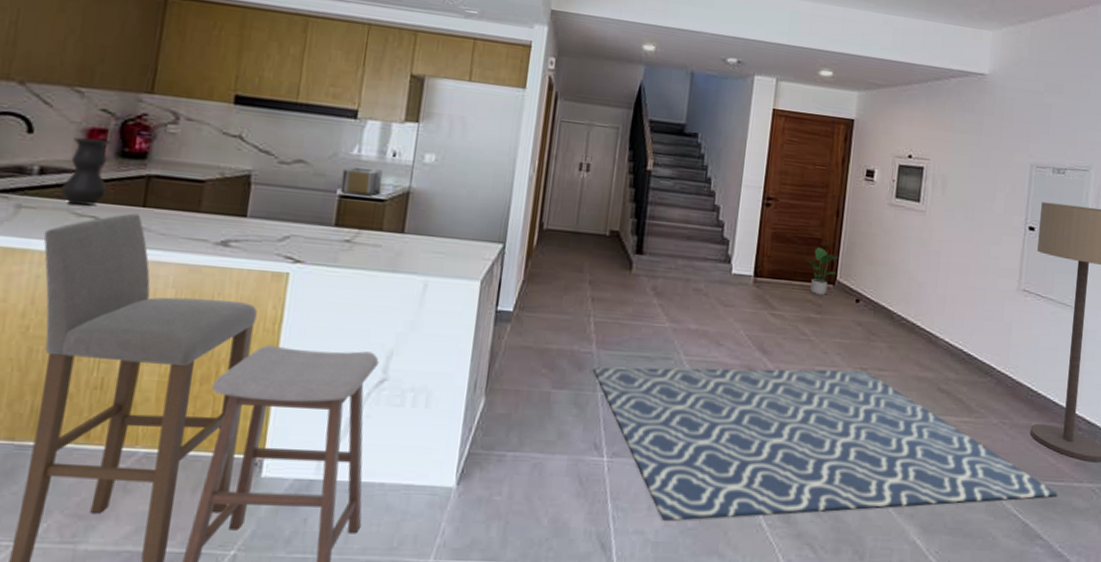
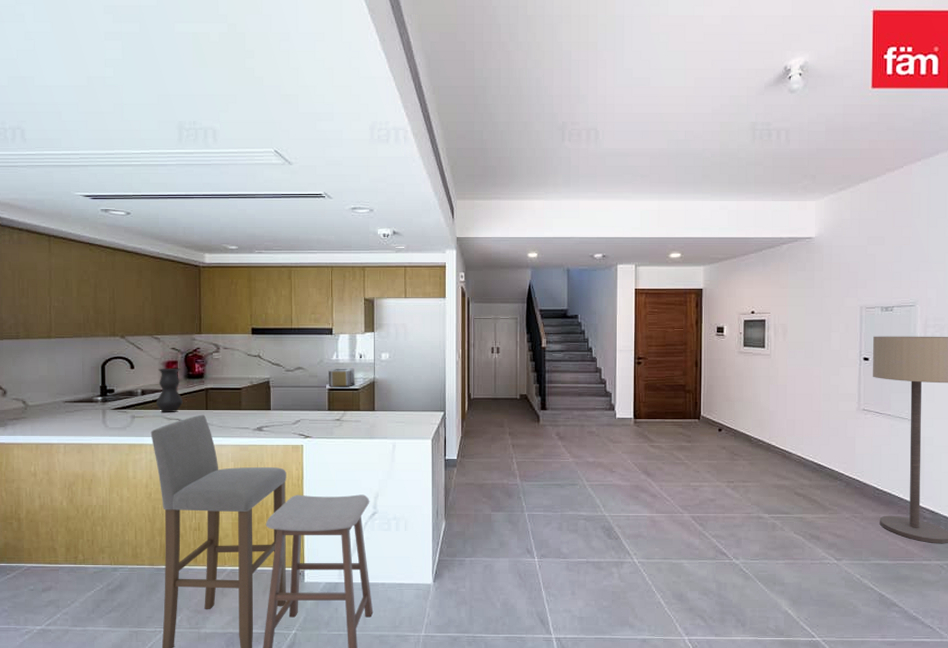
rug: present [593,366,1057,521] -> none [519,483,909,602]
potted plant: present [805,246,839,296] -> none [674,391,701,429]

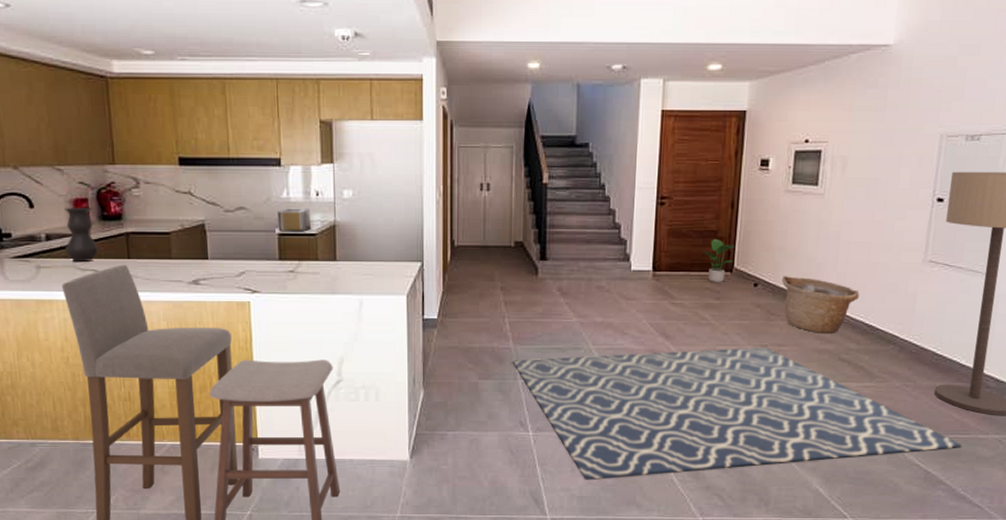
rug: none [519,483,909,602] -> present [512,347,962,480]
potted plant: none [674,391,701,429] -> present [702,238,735,283]
basket: none [741,422,807,471] -> present [781,276,859,333]

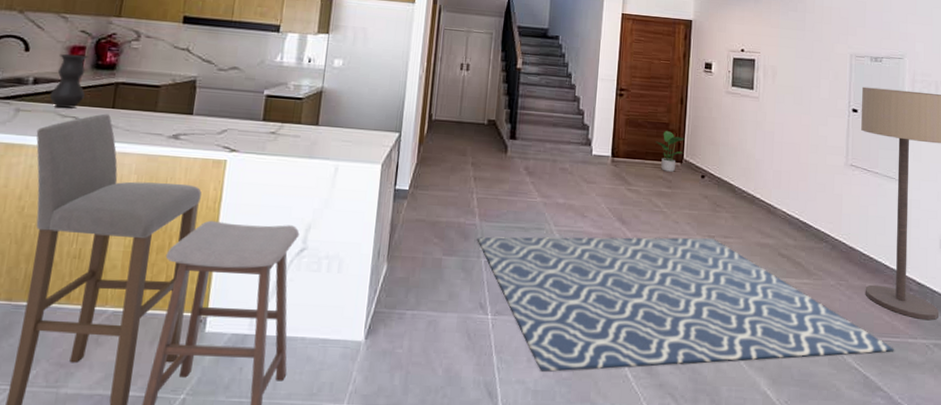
toaster: present [277,208,312,232] -> none [267,71,301,96]
basket: present [781,276,859,333] -> none [725,170,793,228]

